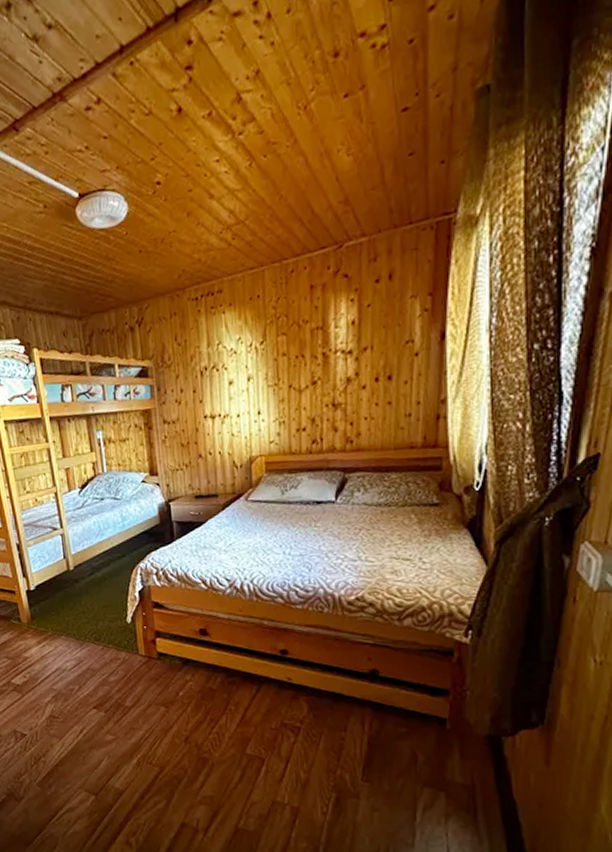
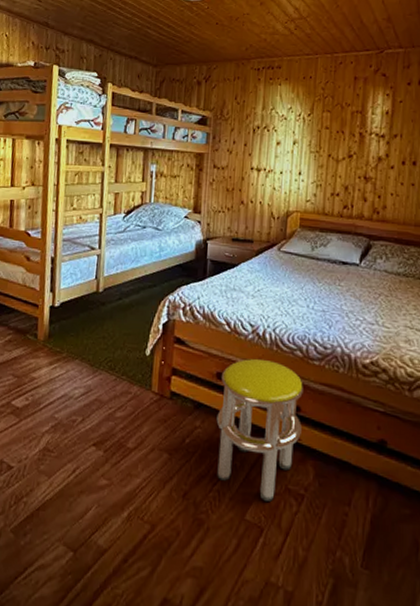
stool: none [204,610,292,736] -> present [216,358,303,501]

